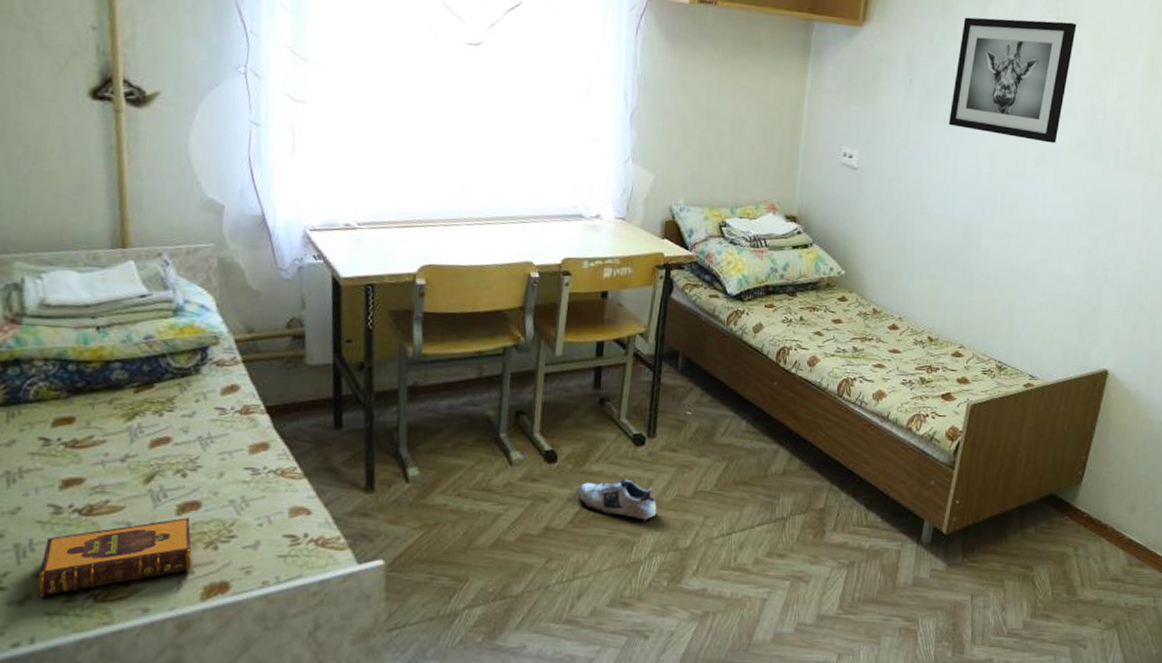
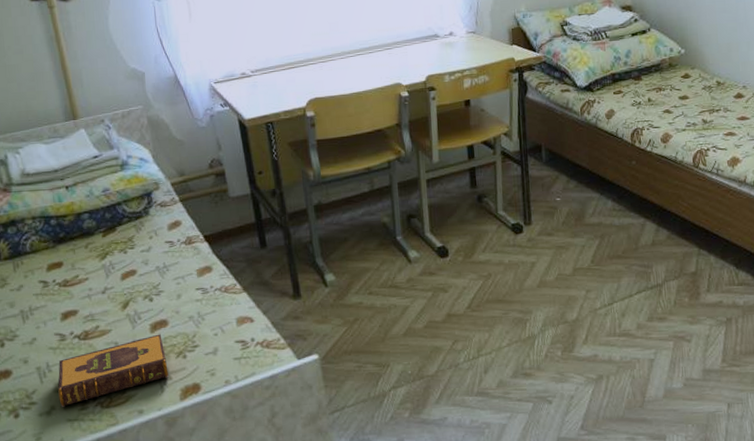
shoe: present [575,479,657,523] -> none [468,264,543,302]

